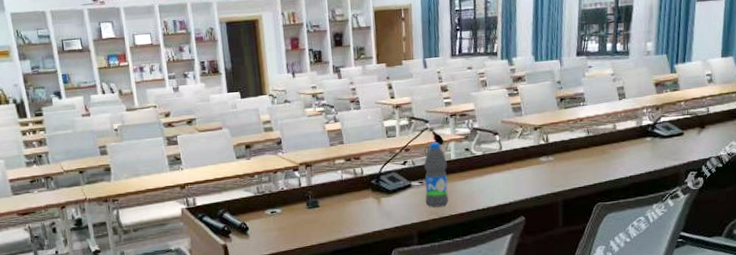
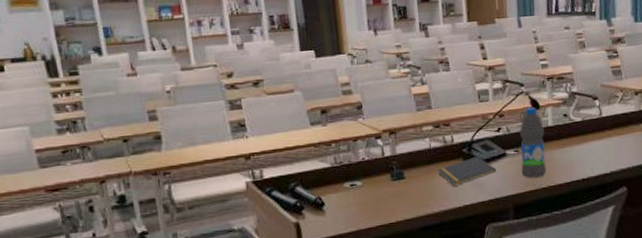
notepad: none [349,187,403,214] -> present [438,156,497,186]

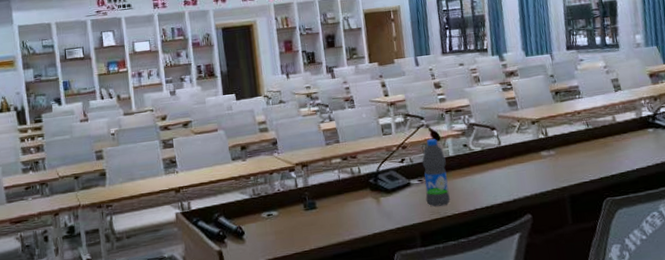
notepad: present [438,156,497,186] -> none [347,186,403,215]

